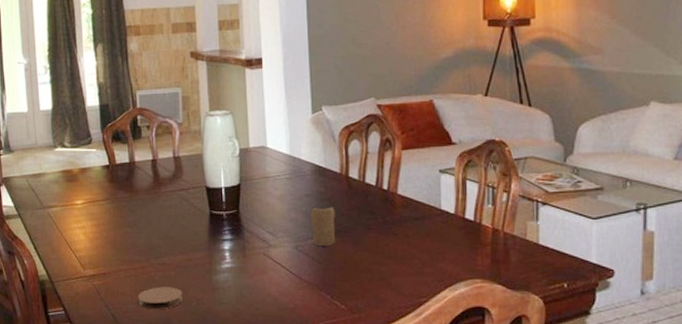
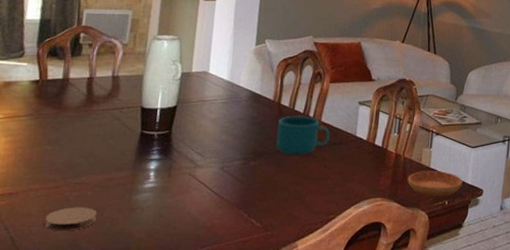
candle: present [310,207,335,245] -> none [238,130,264,166]
cup: none [349,188,409,233] -> present [276,115,330,156]
saucer: none [511,248,584,278] -> present [407,171,462,196]

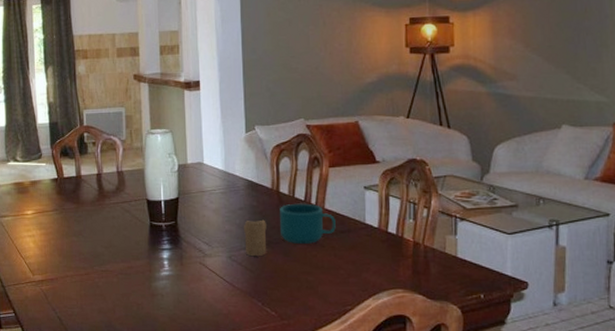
coaster: present [44,207,97,232] -> none [82,292,124,314]
candle: none [238,130,264,166] -> present [243,219,267,256]
saucer: present [407,171,462,196] -> none [431,261,500,289]

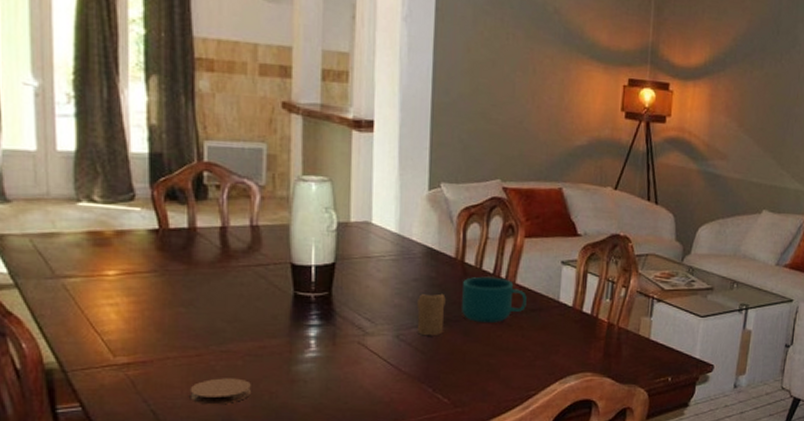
coaster: none [82,292,124,314] -> present [189,378,251,405]

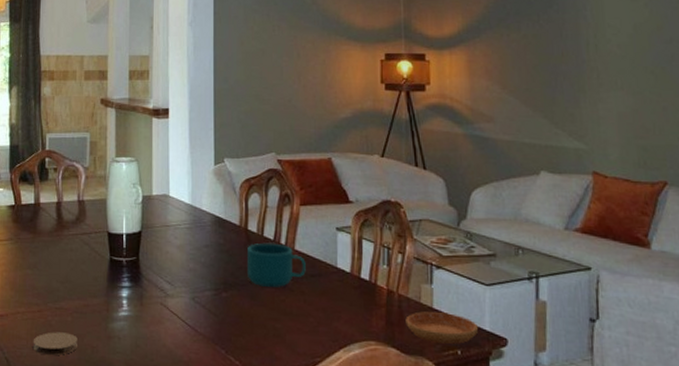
candle: present [416,293,446,335] -> none [208,259,233,298]
saucer: none [623,343,689,372] -> present [405,311,478,344]

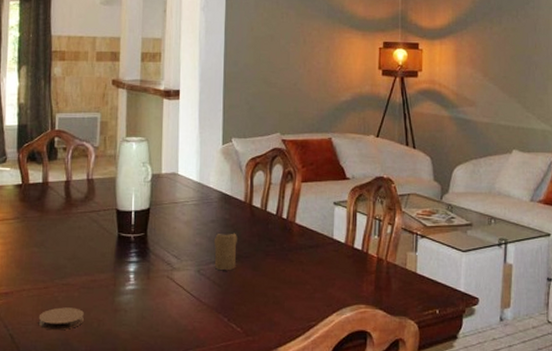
candle: none [208,259,233,298] -> present [213,233,237,270]
cup: present [246,242,306,288] -> none [250,217,305,259]
saucer: present [405,311,478,344] -> none [392,276,454,304]

